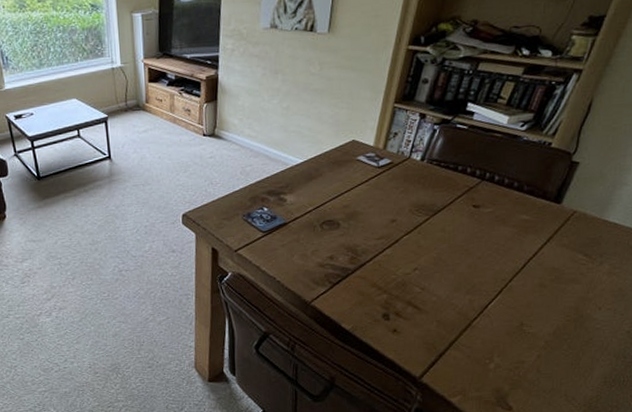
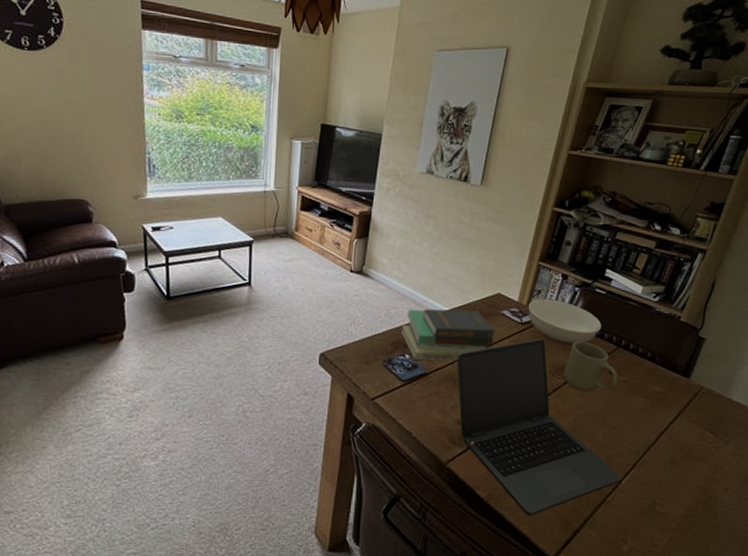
books: none [257,160,352,213] -> present [400,309,495,361]
laptop: none [314,179,487,343] -> present [456,338,622,516]
bowl: none [384,140,464,184] -> present [528,299,602,346]
mug: none [424,178,483,227] -> present [563,341,618,392]

